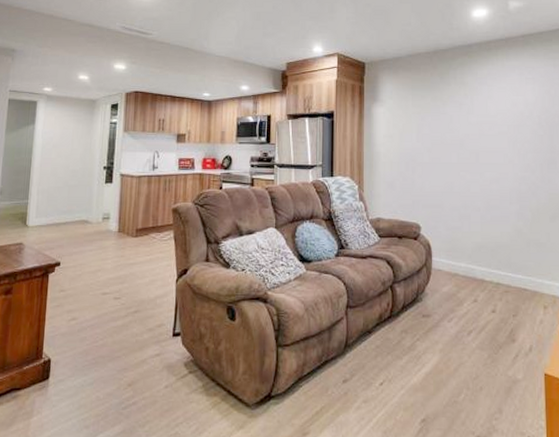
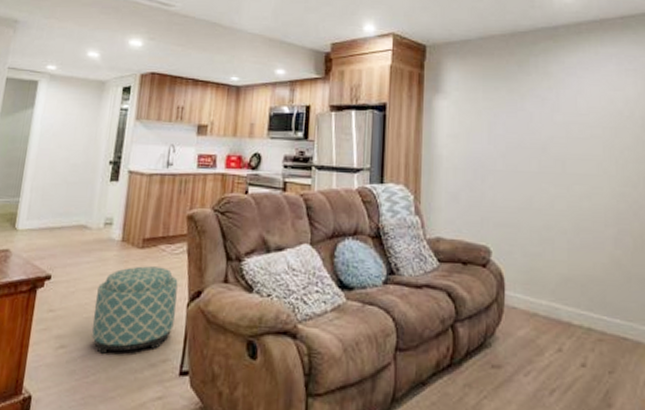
ottoman: none [98,251,168,323] -> present [92,266,178,354]

